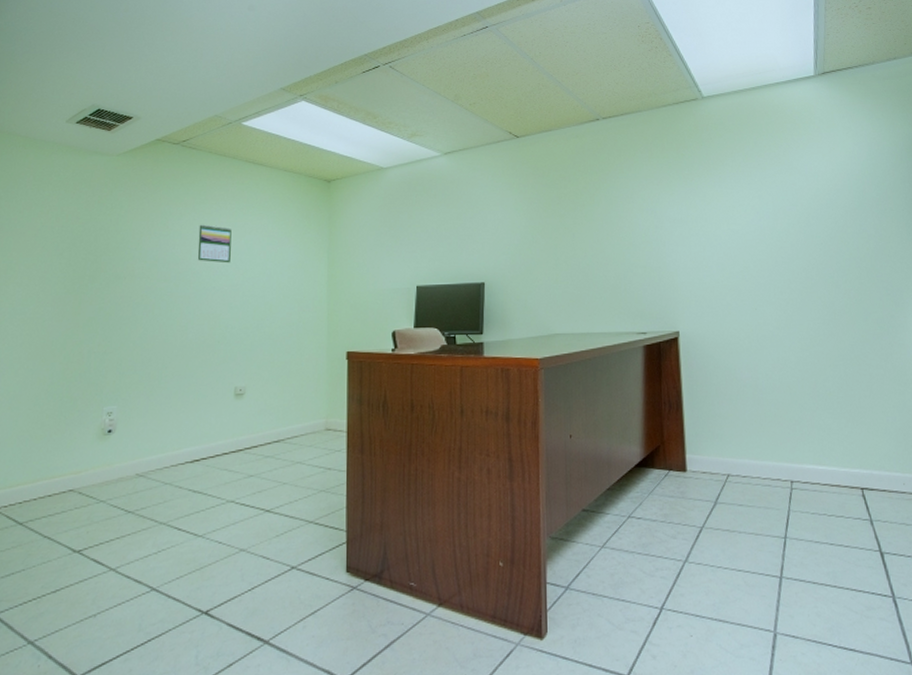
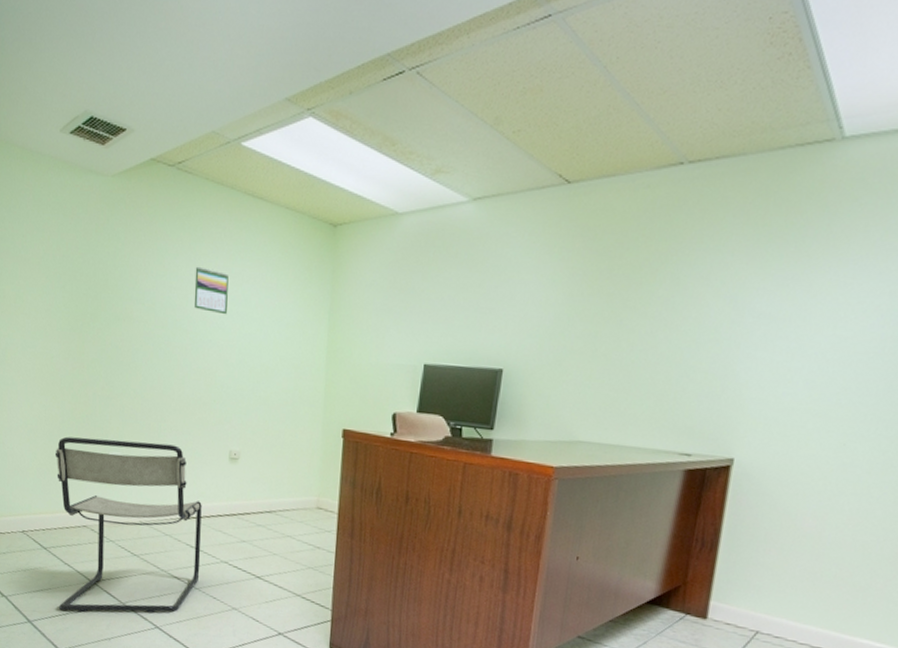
chair: none [33,390,206,592] -> present [54,436,202,613]

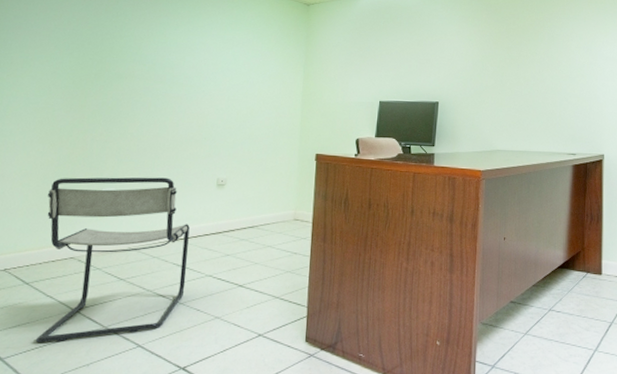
calendar: present [193,266,229,315] -> none [190,35,221,71]

